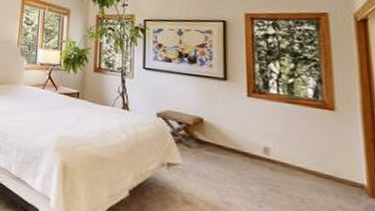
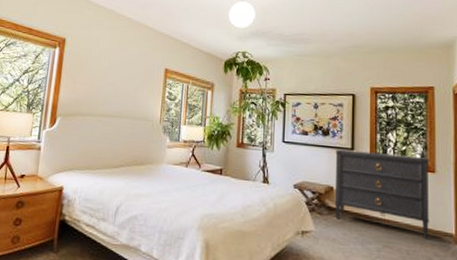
dresser: none [204,78,330,187] -> present [334,149,429,239]

